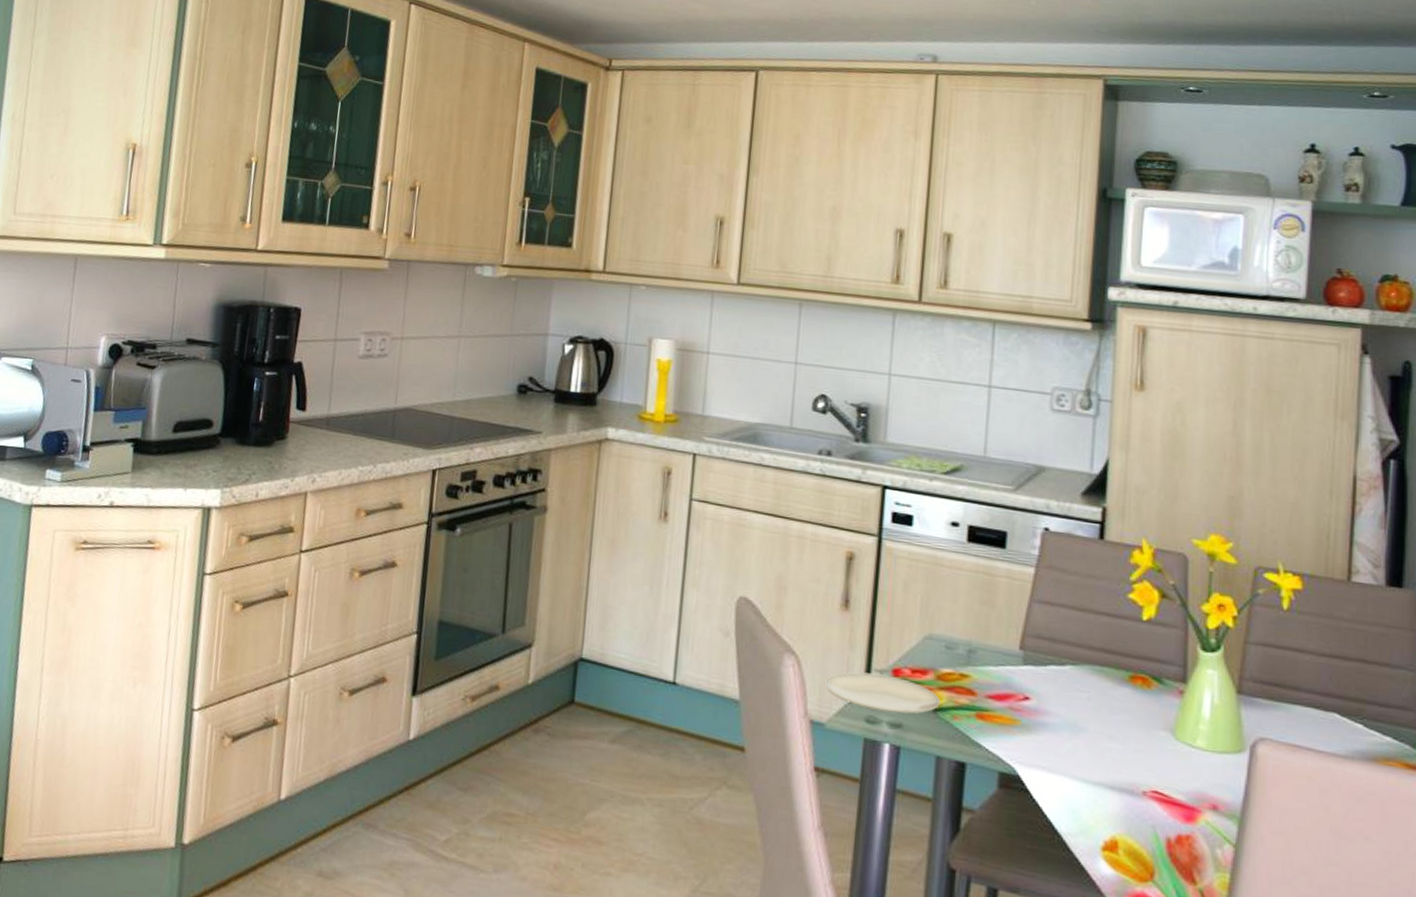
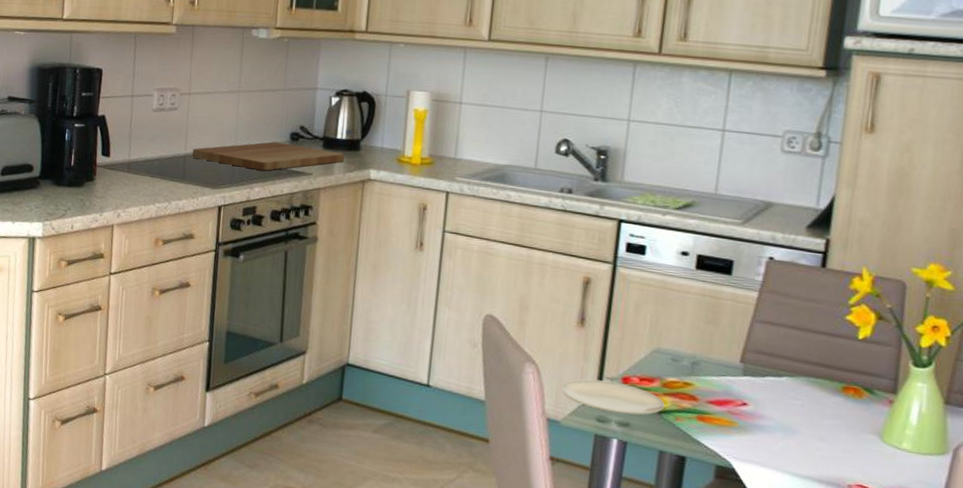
cutting board: none [403,394,579,429] -> present [192,141,344,171]

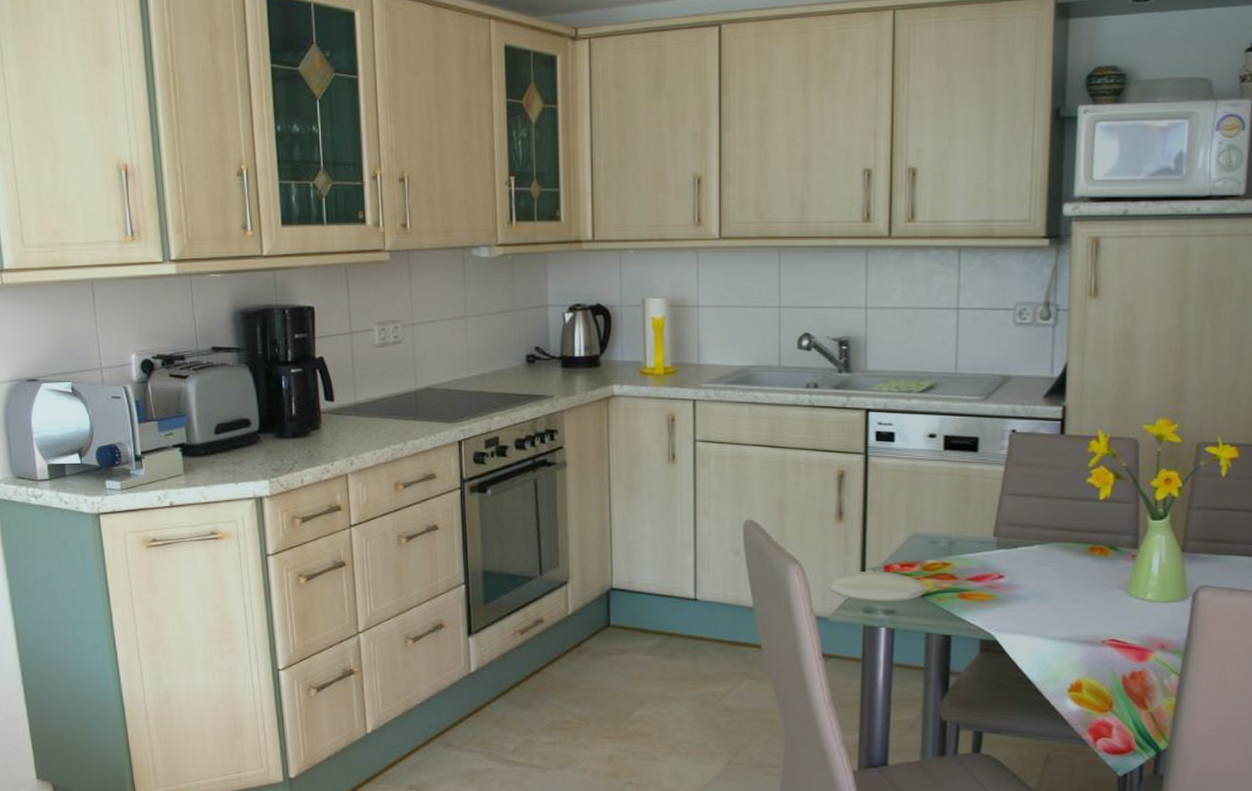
cutting board: present [192,141,344,171] -> none [424,366,585,398]

